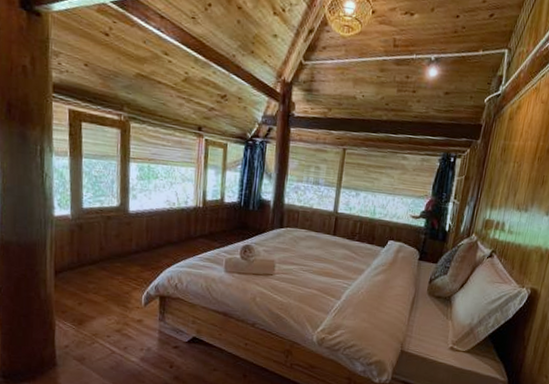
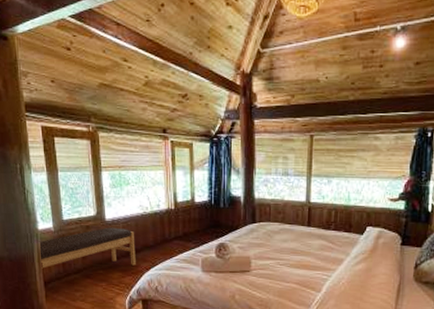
bench: none [53,219,158,261] -> present [39,227,136,269]

